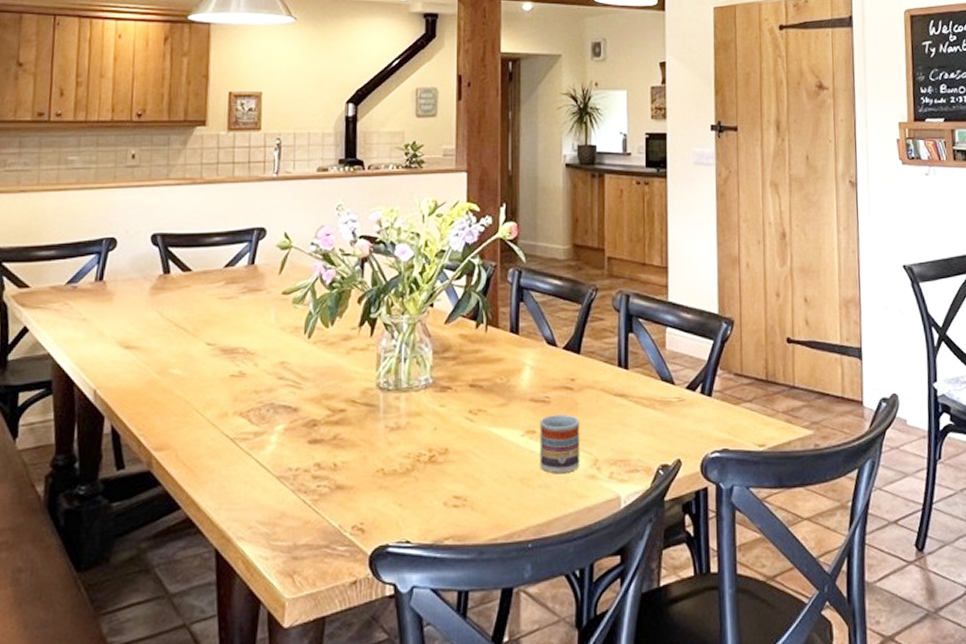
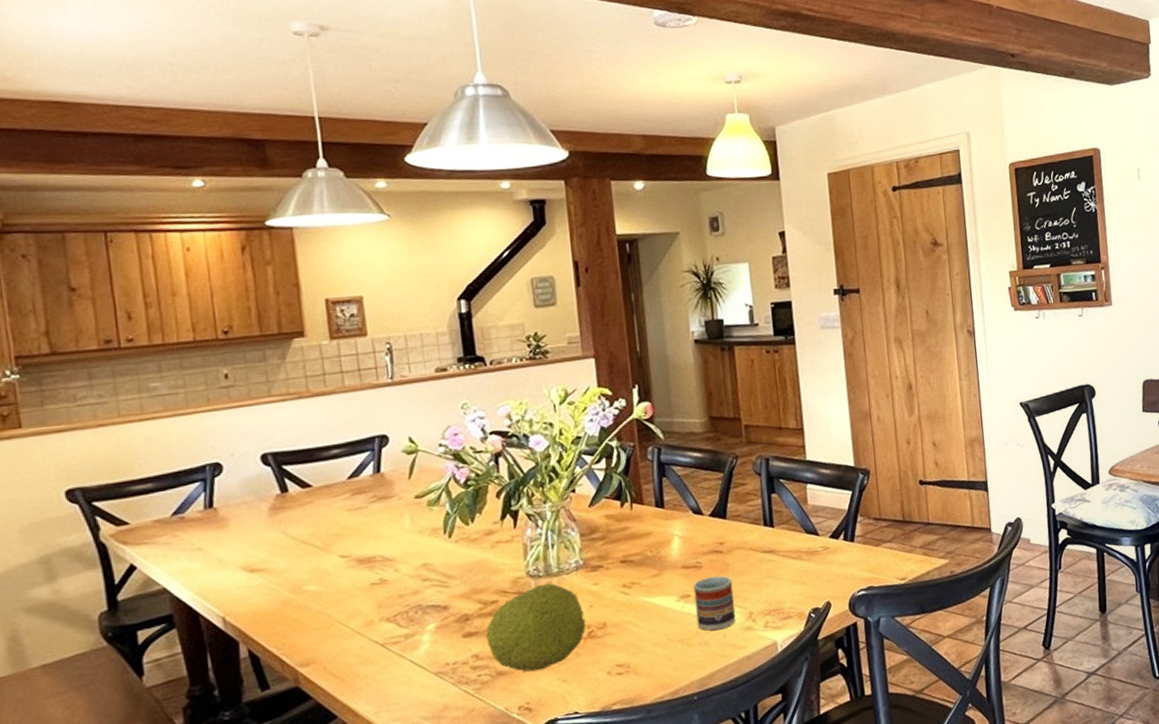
fruit: none [330,398,429,490] -> present [485,583,586,672]

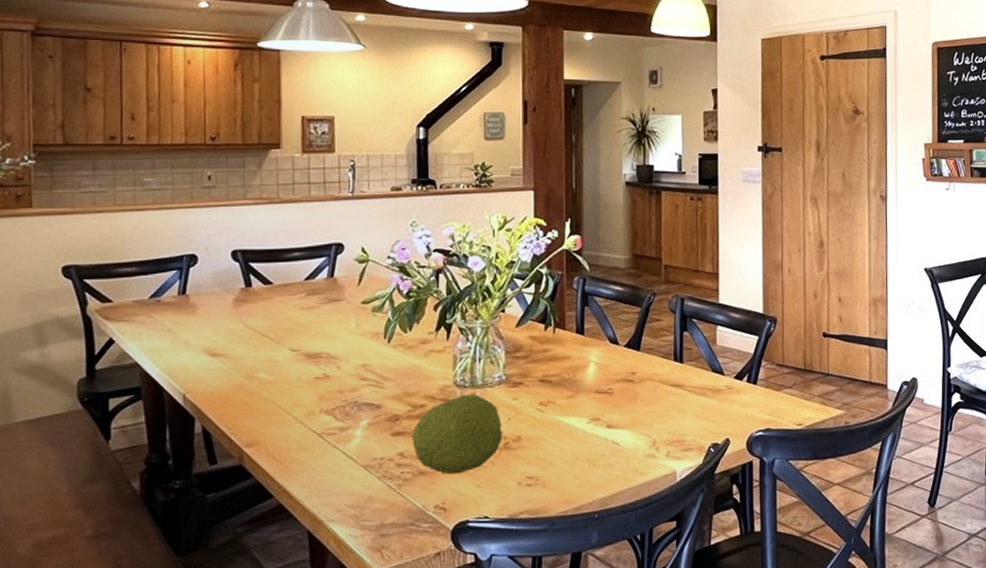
cup: present [693,575,736,631] -> none [604,403,641,455]

